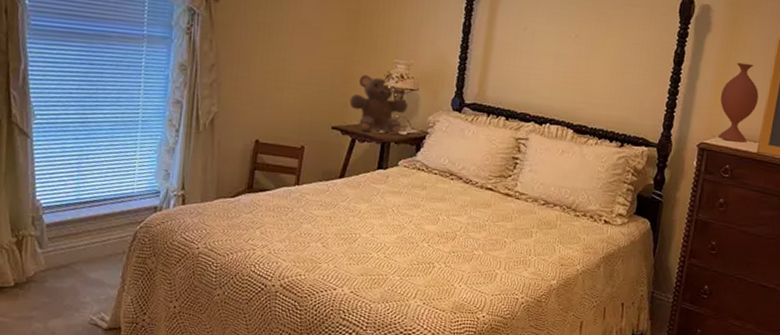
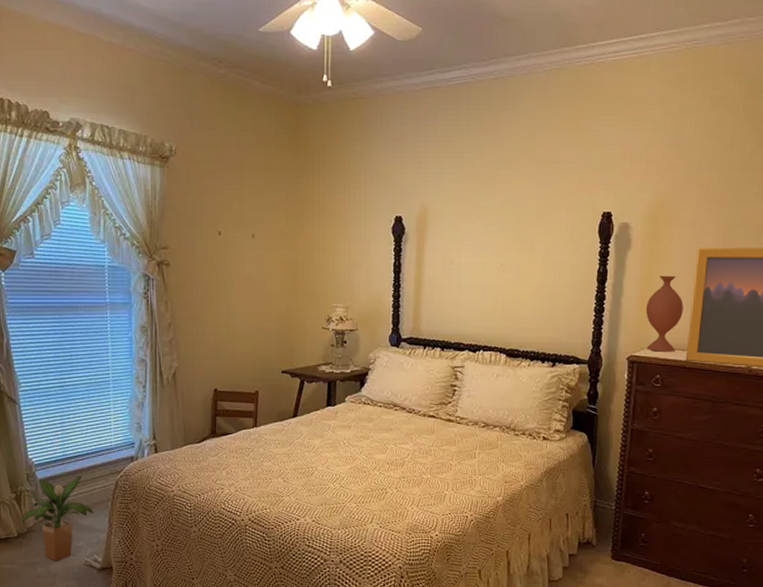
potted plant: none [16,223,106,317] -> present [17,475,94,562]
teddy bear: present [349,74,408,134] -> none [295,320,349,374]

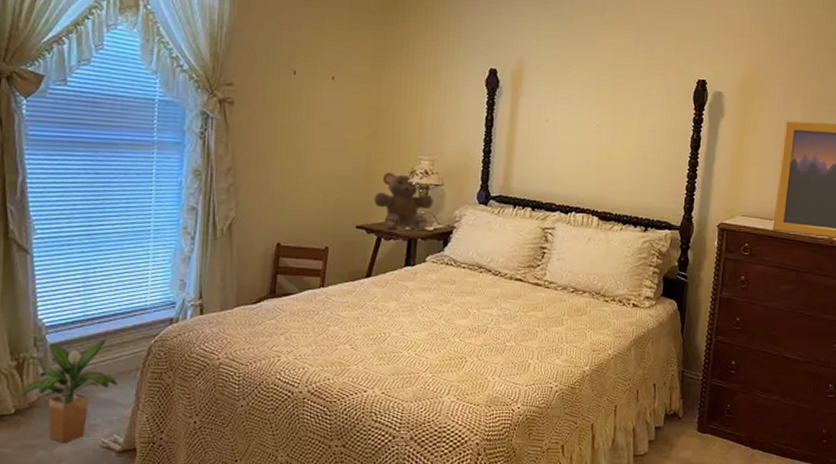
teddy bear: none [295,320,349,374] -> present [373,172,434,230]
decorative vase: present [646,275,683,352] -> none [735,145,772,221]

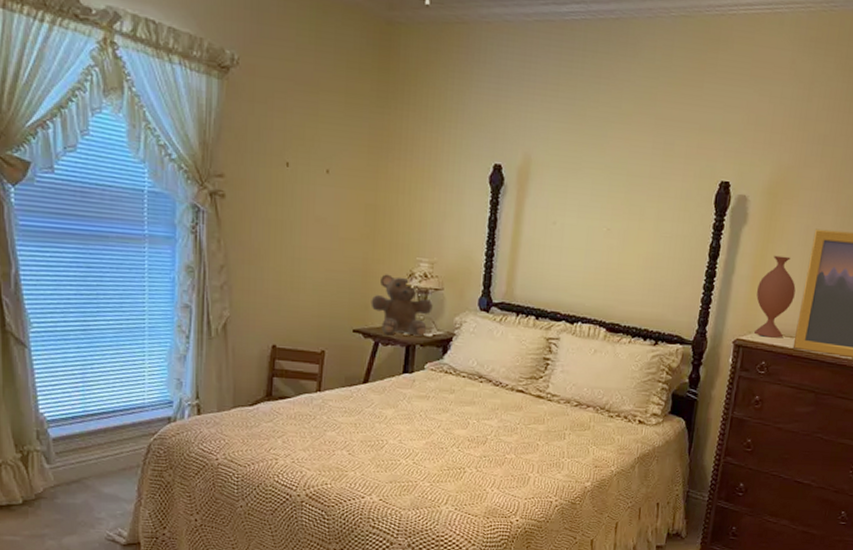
potted plant: present [16,340,118,443] -> none [23,436,120,534]
decorative vase: none [735,145,772,221] -> present [753,255,796,338]

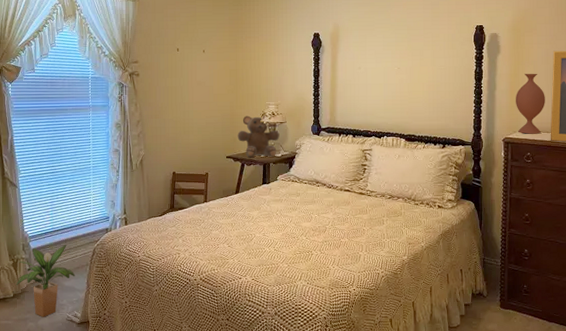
potted plant: none [23,436,120,534] -> present [14,245,75,317]

